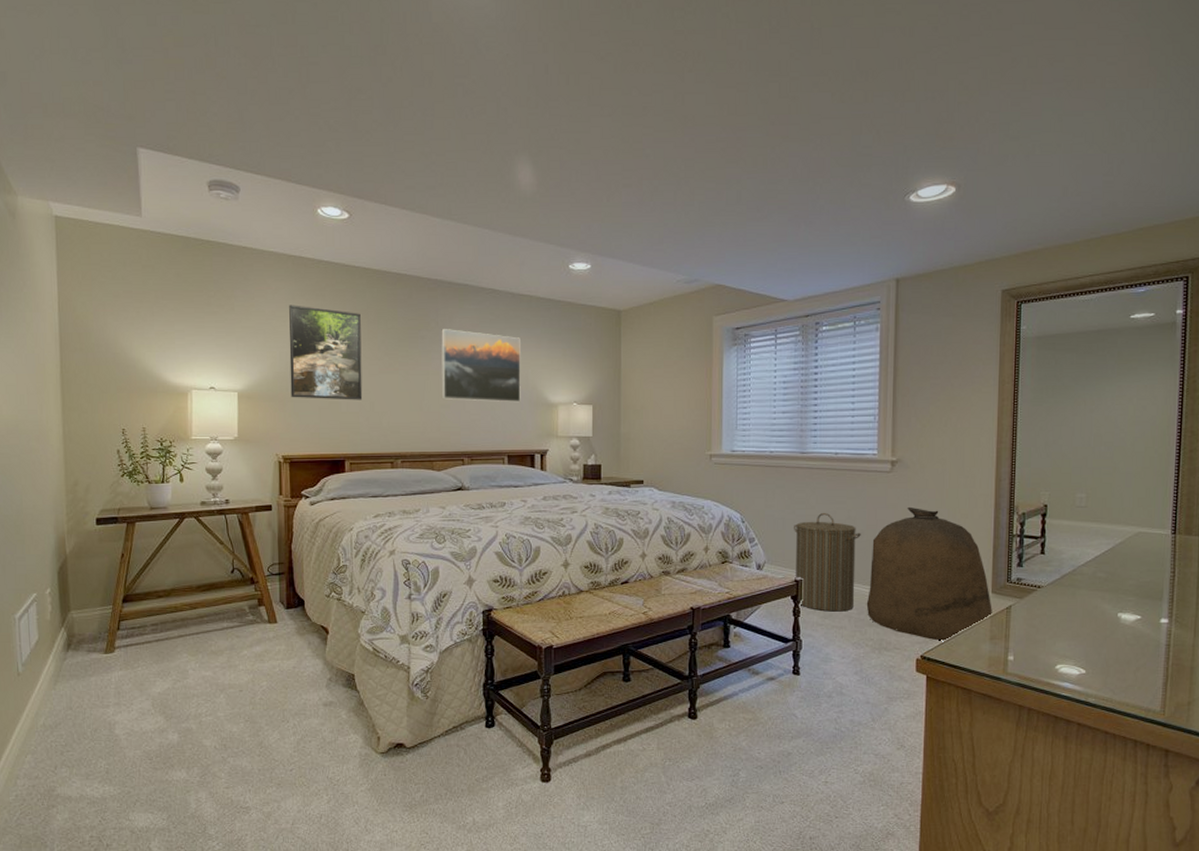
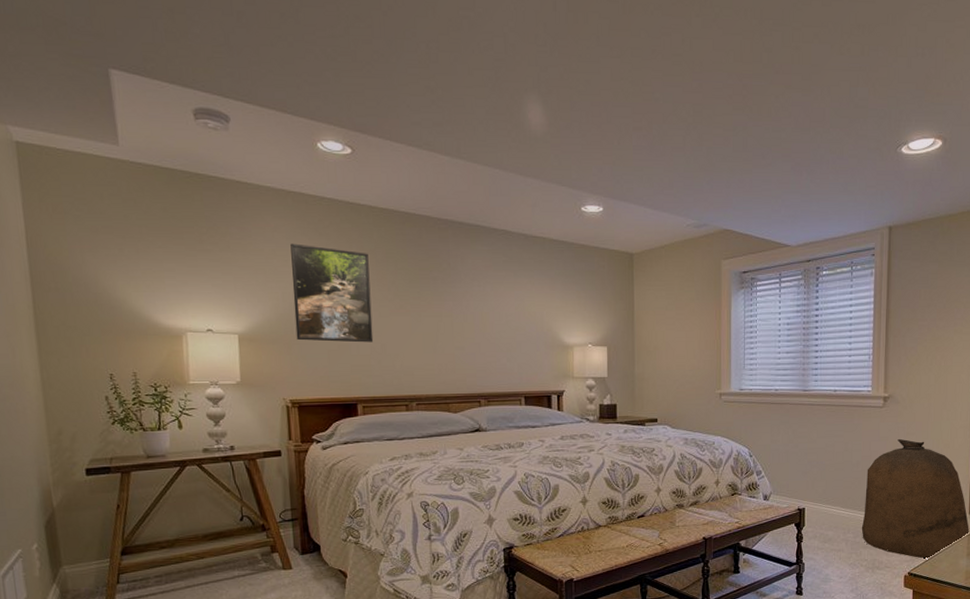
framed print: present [441,329,521,403] -> none [453,270,537,345]
laundry hamper: present [794,512,861,612] -> none [797,445,857,537]

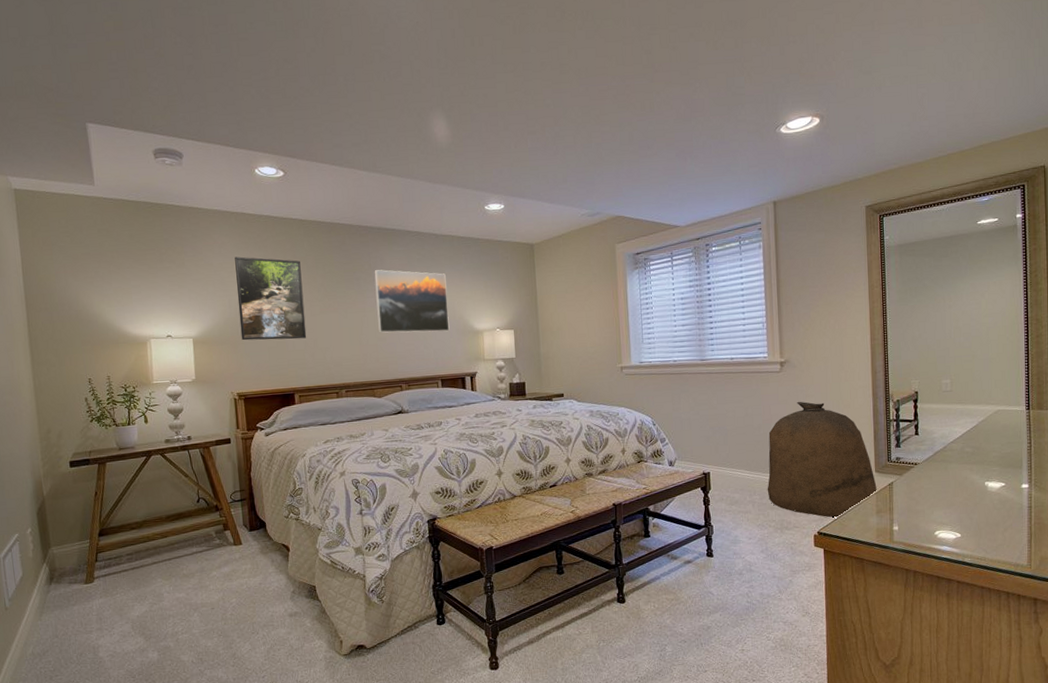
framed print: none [453,270,537,345] -> present [374,270,450,333]

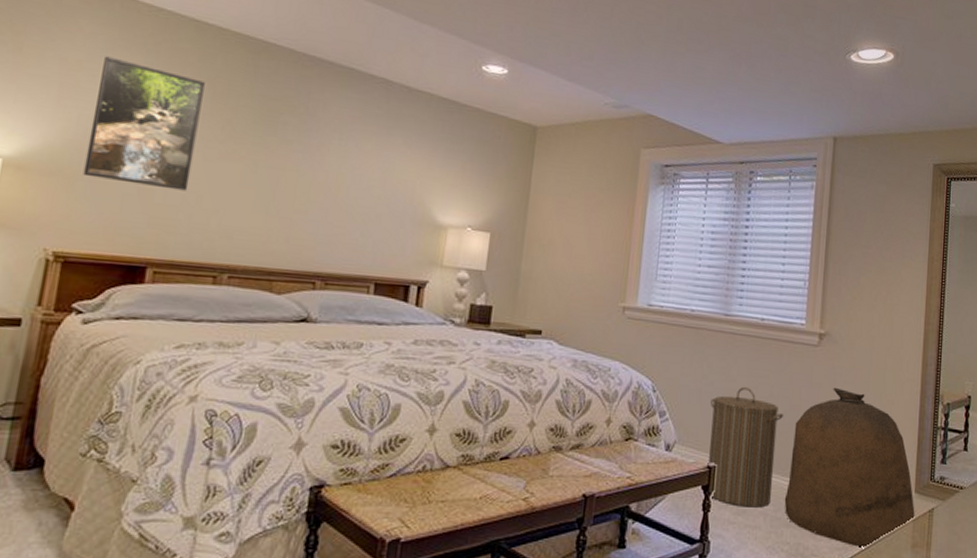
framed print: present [374,270,450,333] -> none [299,116,412,219]
laundry hamper: none [699,411,758,499] -> present [709,386,783,508]

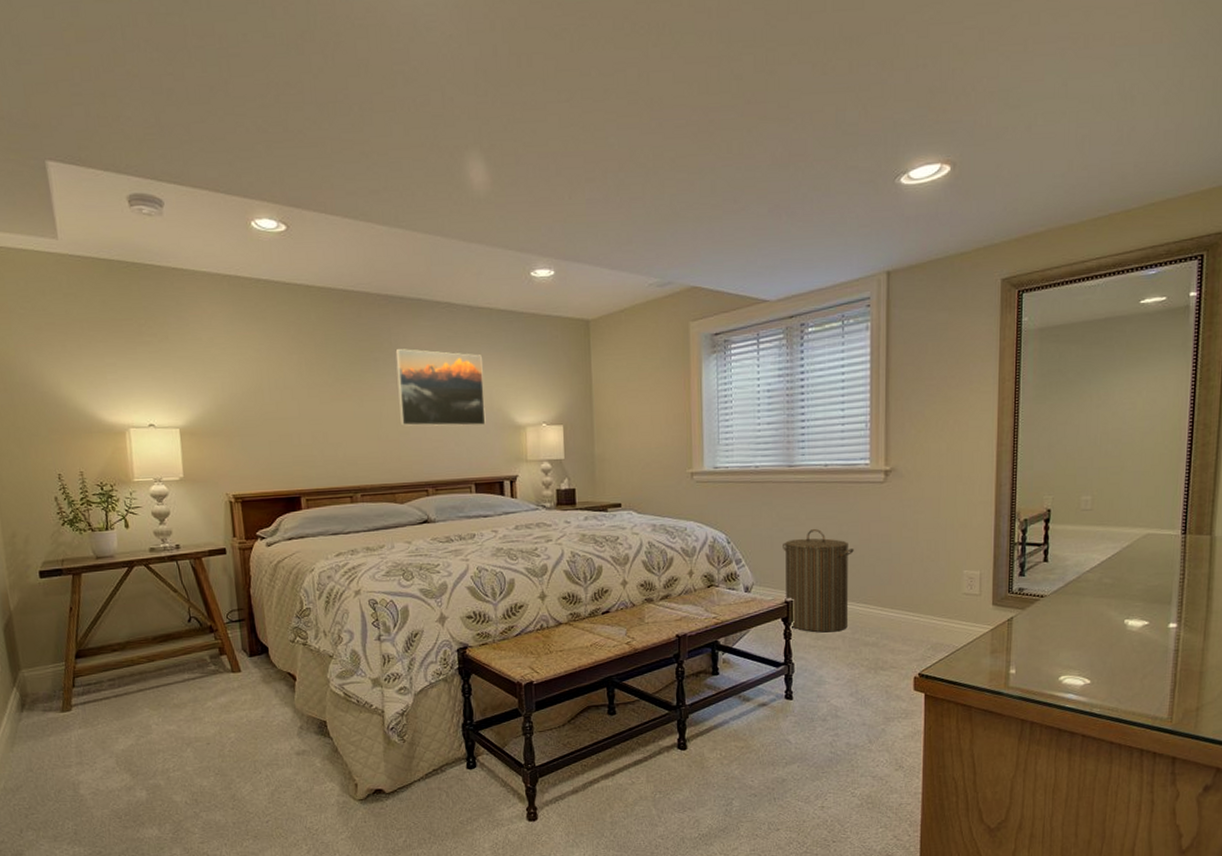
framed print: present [83,56,205,191] -> none [228,330,315,432]
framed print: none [299,116,412,219] -> present [395,349,486,427]
bag: present [784,387,915,547] -> none [861,518,993,657]

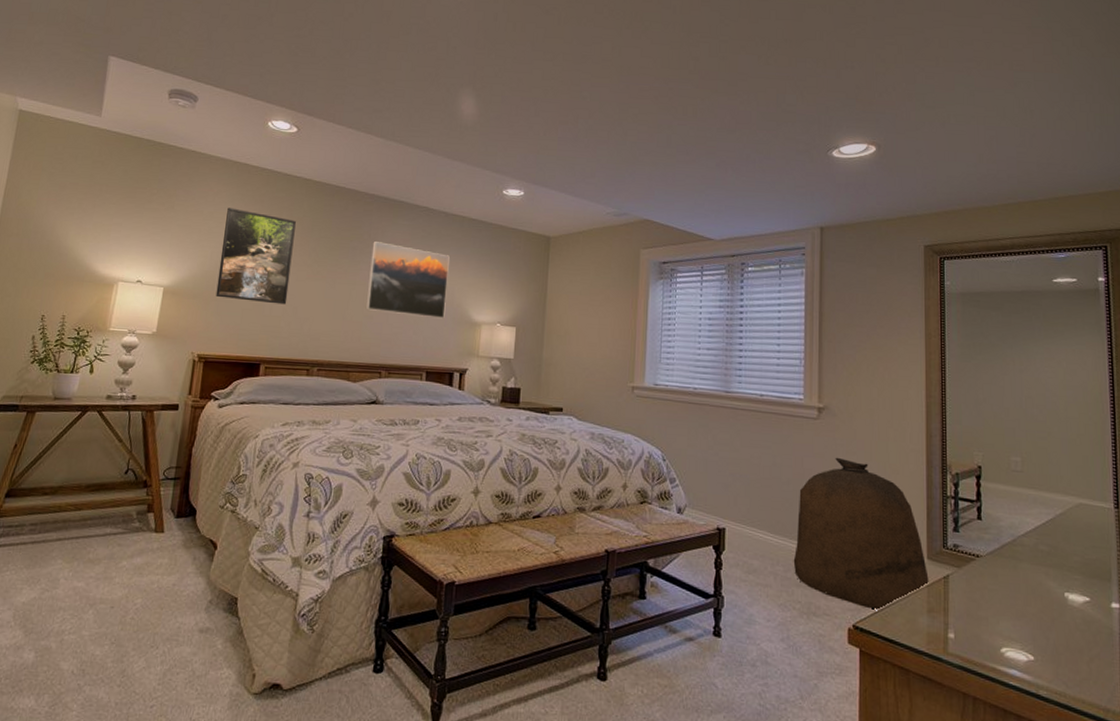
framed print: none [228,330,315,432] -> present [215,207,296,305]
laundry hamper: present [783,528,854,633] -> none [717,456,787,568]
bag: none [861,518,993,657] -> present [793,457,929,610]

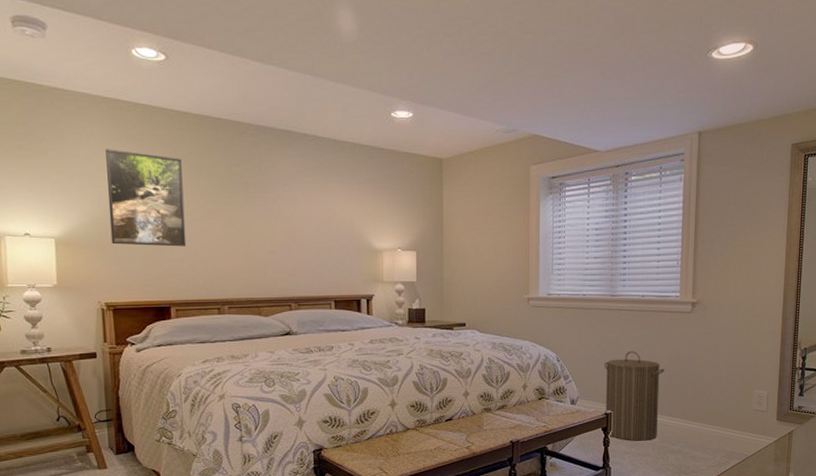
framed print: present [366,241,450,319] -> none [265,175,346,249]
laundry hamper: none [717,456,787,568] -> present [604,350,664,441]
bag: present [793,457,929,610] -> none [668,344,777,464]

